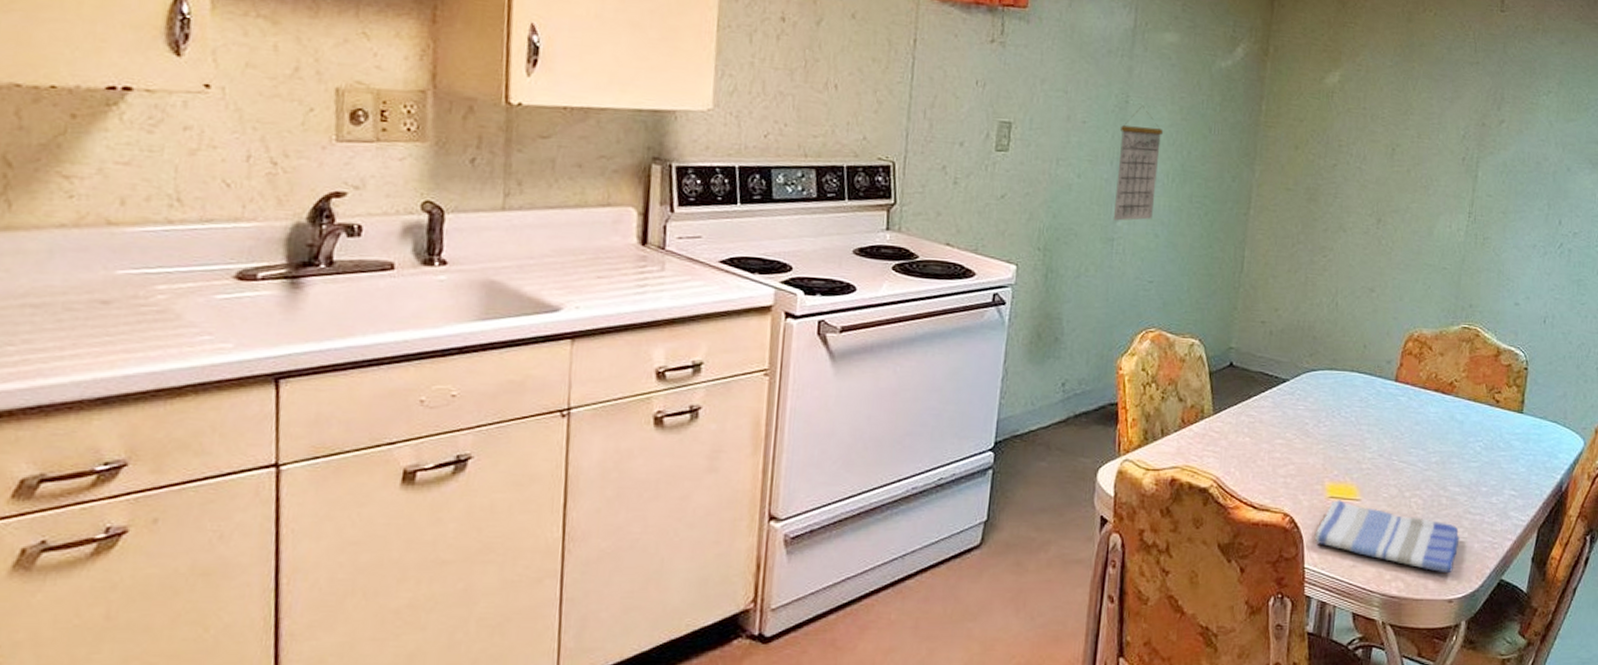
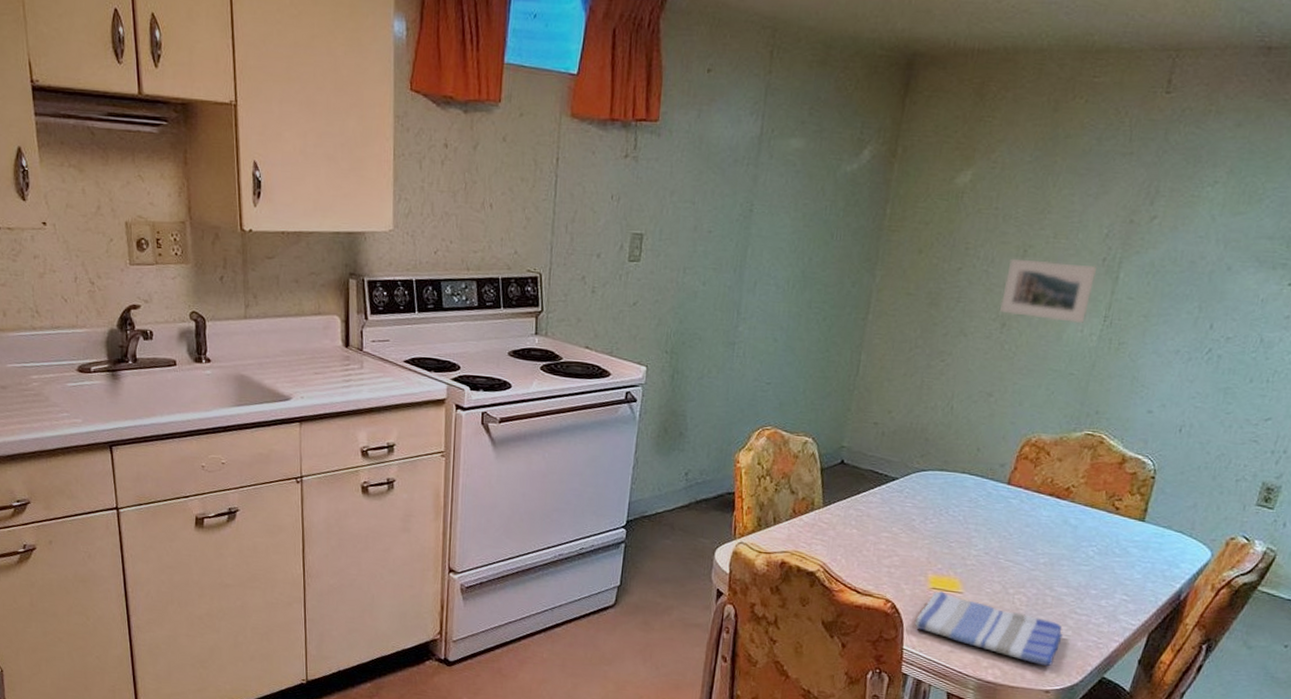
calendar: present [1113,105,1163,221] -> none [734,213,785,326]
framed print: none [1374,156,1458,220] -> present [1000,258,1097,324]

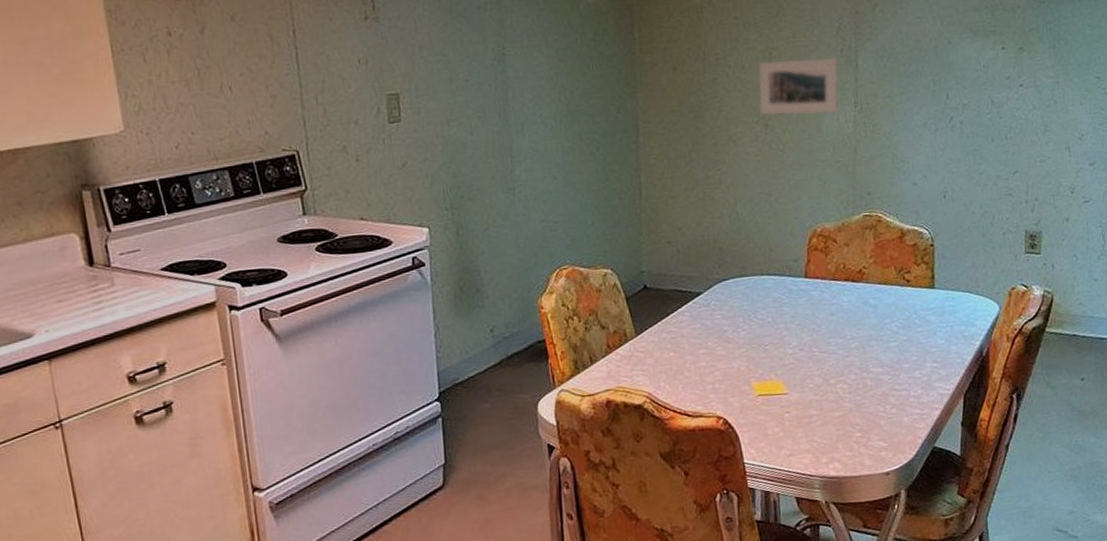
dish towel: present [914,591,1063,666] -> none [749,396,889,449]

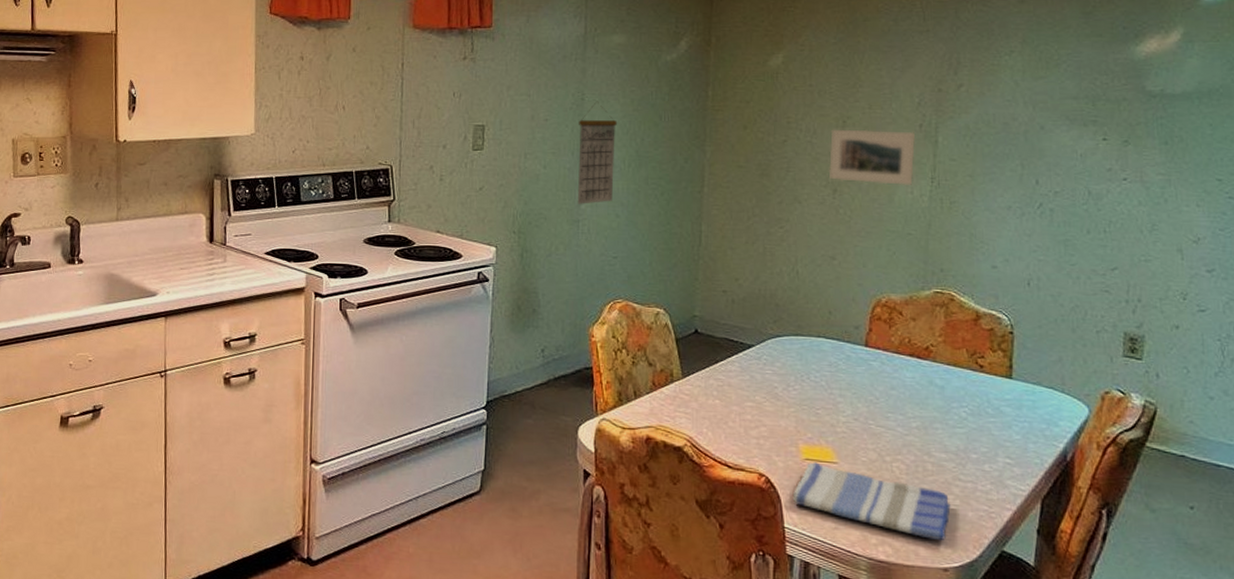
calendar: none [502,54,547,170] -> present [577,101,617,204]
dish towel: none [749,396,889,449] -> present [792,462,951,540]

